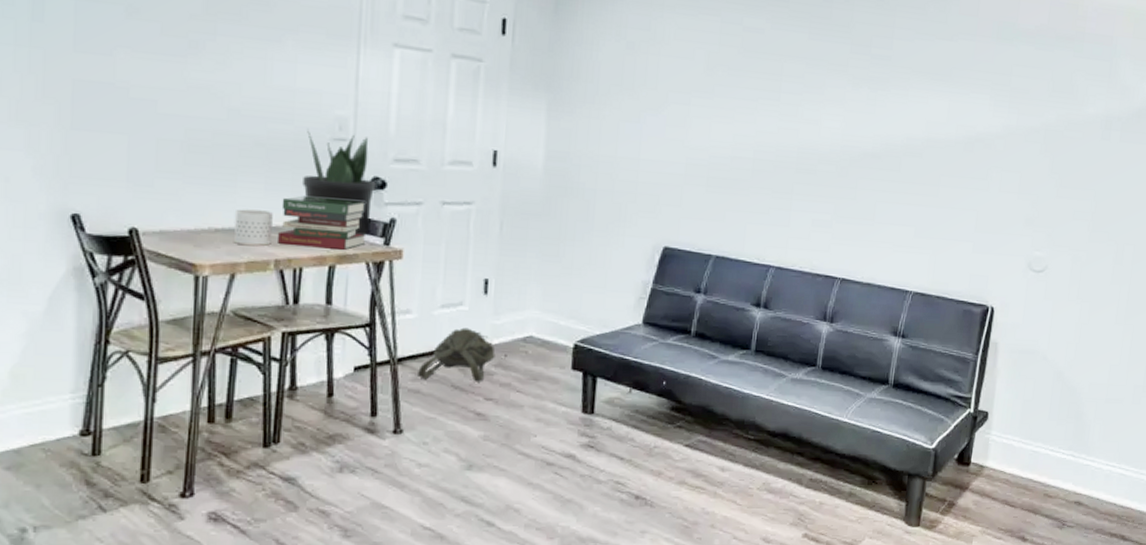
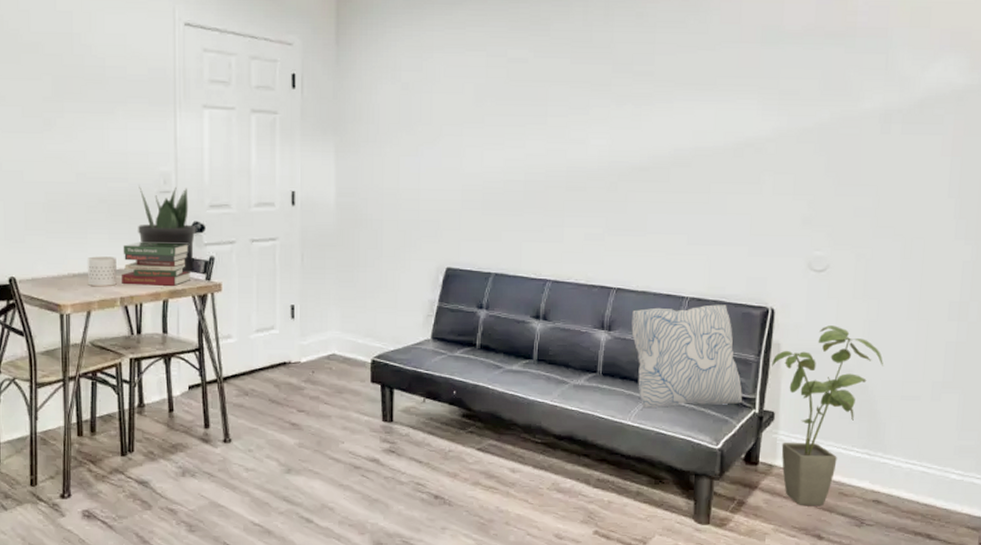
backpack: present [418,327,495,382] -> none [241,348,304,396]
cushion: none [854,300,959,405] -> present [631,304,743,408]
house plant: none [988,326,1092,507] -> present [772,325,883,505]

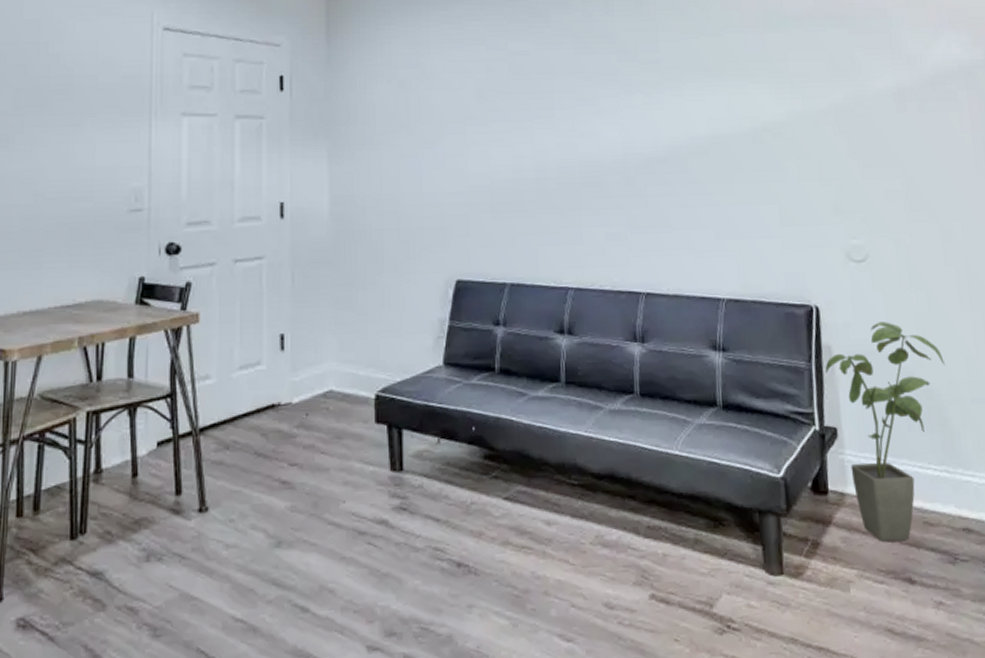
mug: present [87,256,117,287] -> none [40,288,76,326]
books: present [122,242,190,286] -> none [81,268,163,321]
planter: present [138,186,196,272] -> none [103,203,171,302]
cushion: present [631,304,743,408] -> none [666,305,800,433]

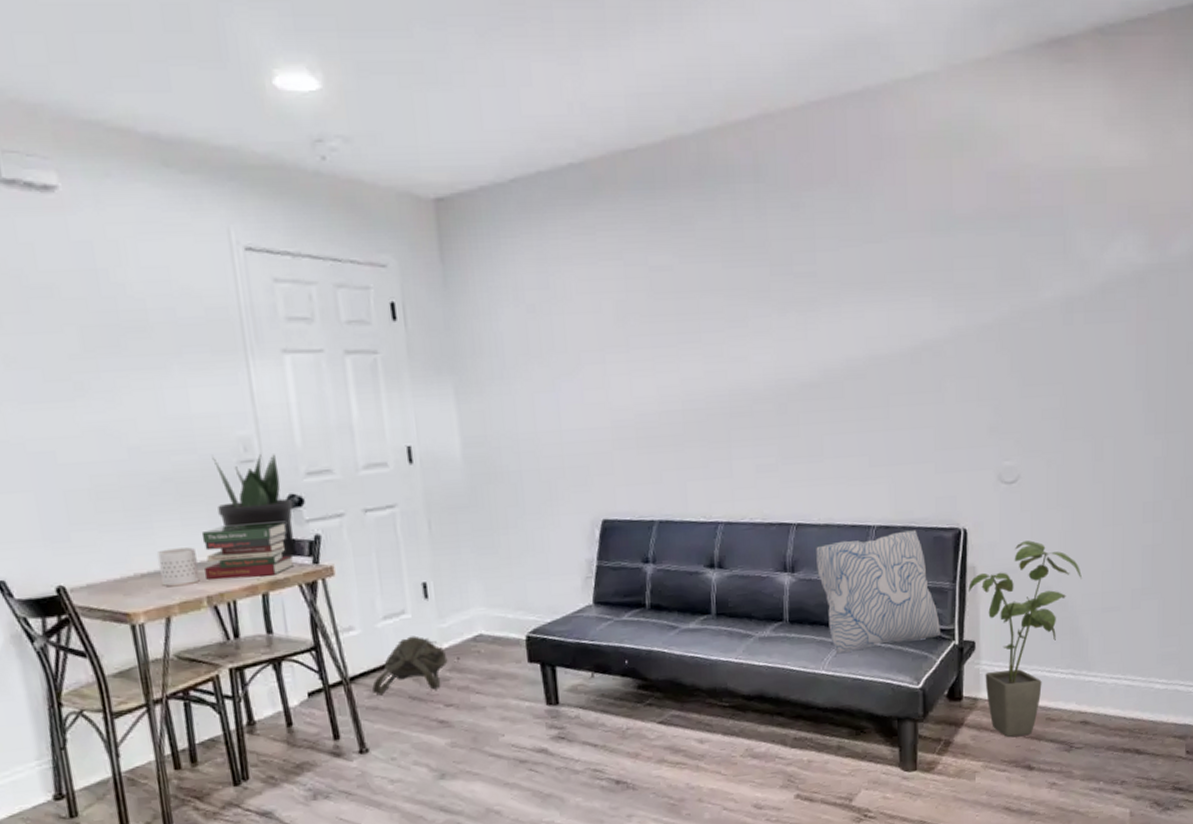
mug: none [40,288,76,326] -> present [156,547,200,587]
books: none [81,268,163,321] -> present [201,522,294,579]
planter: none [103,203,171,302] -> present [212,453,295,557]
backpack: none [220,388,297,449] -> present [372,636,448,696]
cushion: none [666,305,800,433] -> present [816,530,941,654]

